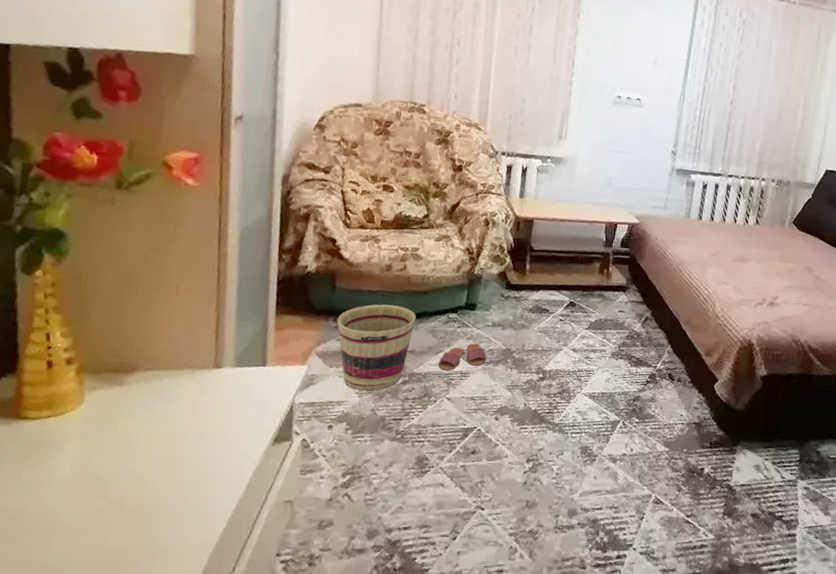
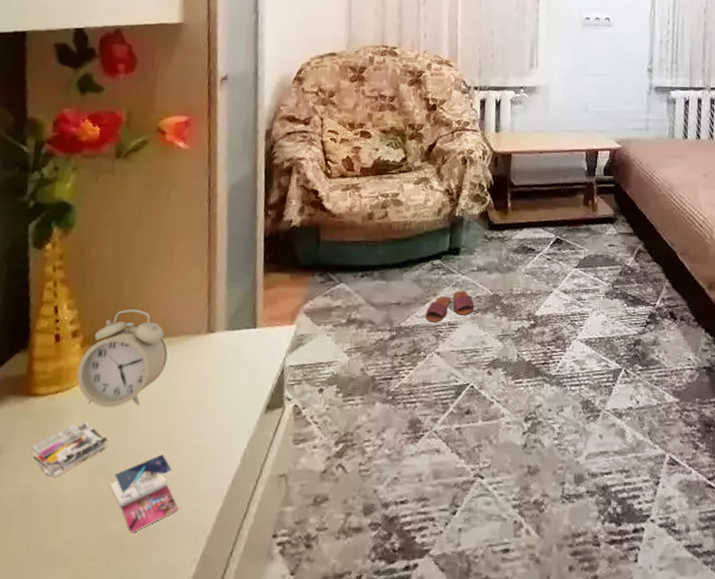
magazine: none [21,446,181,550] -> present [31,422,179,533]
alarm clock: none [71,340,171,434] -> present [77,309,168,407]
basket: present [337,304,416,391] -> none [322,255,400,349]

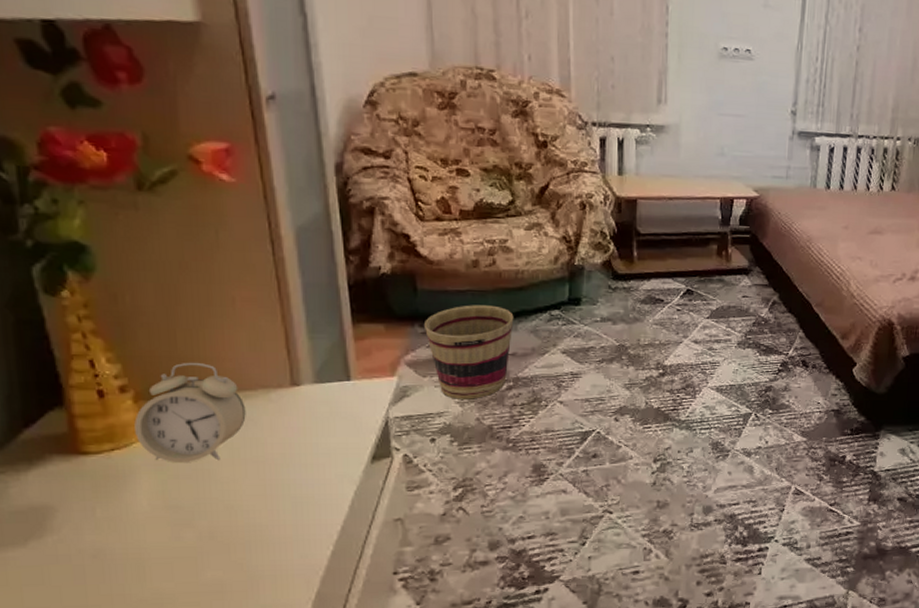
magazine: present [31,422,179,533] -> none [92,478,285,579]
basket: none [322,255,400,349] -> present [423,305,514,399]
slippers: present [426,291,474,322] -> none [546,341,598,373]

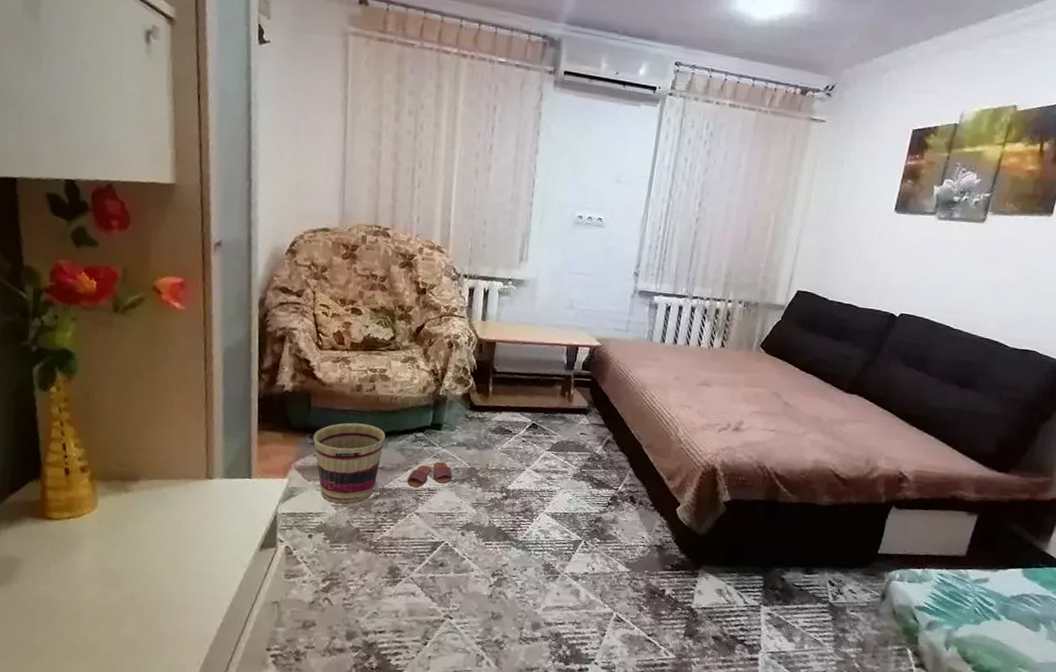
alarm clock: present [134,362,246,462] -> none [87,452,170,536]
slippers: none [546,341,598,373] -> present [407,461,452,487]

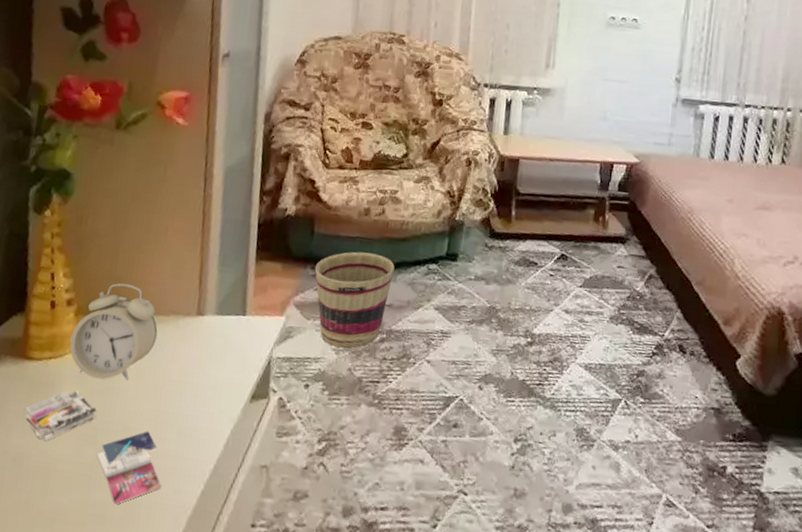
magazine: none [49,545,184,638] -> present [24,390,162,505]
alarm clock: none [87,452,170,536] -> present [69,283,158,381]
slippers: present [407,461,452,487] -> none [418,298,469,329]

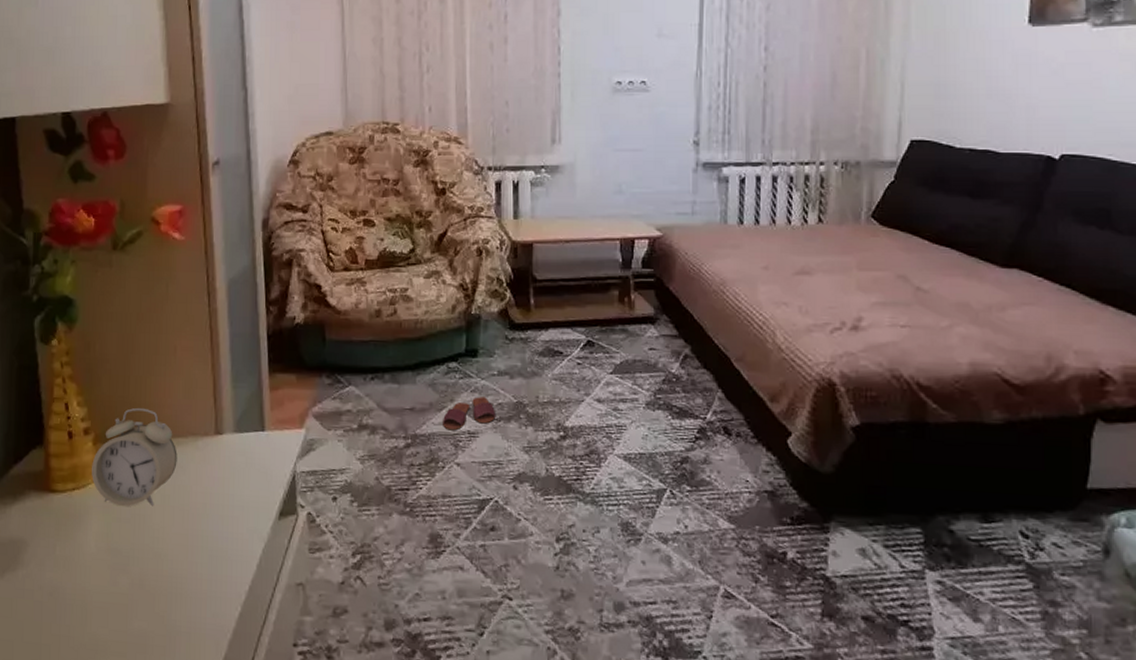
magazine: present [24,390,162,505] -> none [54,520,199,632]
basket: present [314,251,395,348] -> none [330,355,413,457]
slippers: none [418,298,469,329] -> present [443,397,495,431]

